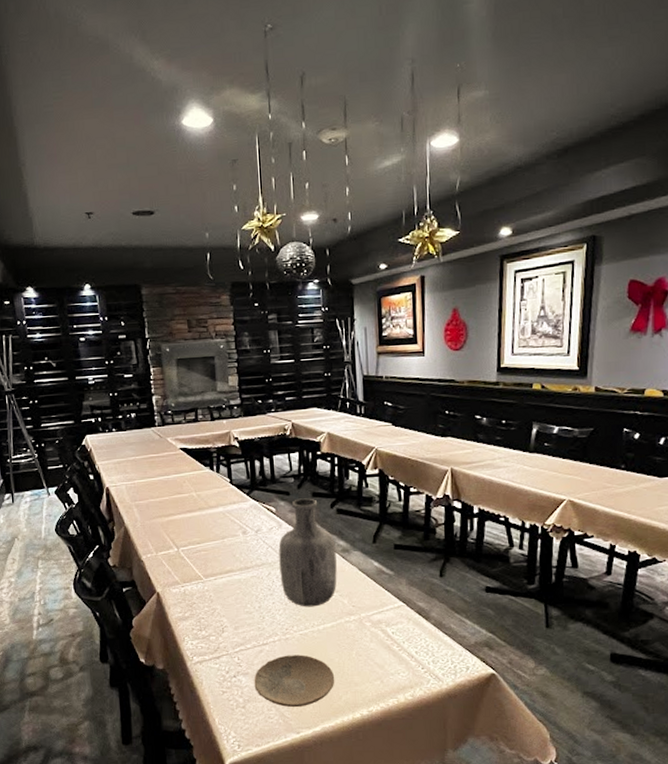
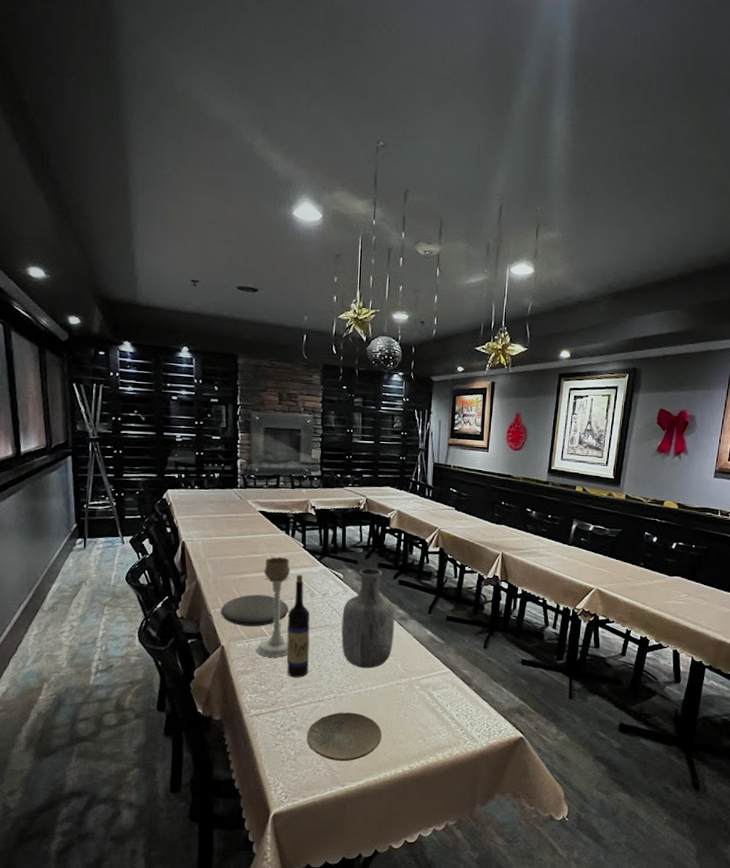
plate: none [152,536,221,571] -> present [221,594,288,627]
candle holder: none [191,494,225,601] -> present [257,556,290,657]
wine bottle: none [221,512,249,621] -> present [286,575,310,678]

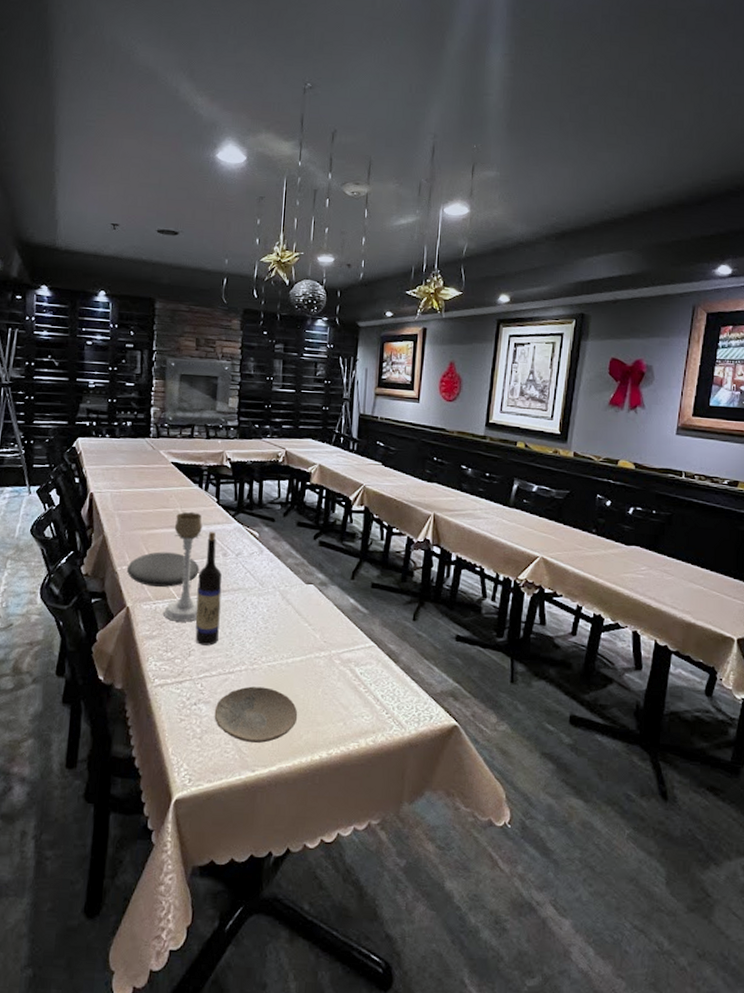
vase: present [341,568,395,669] -> none [255,526,314,639]

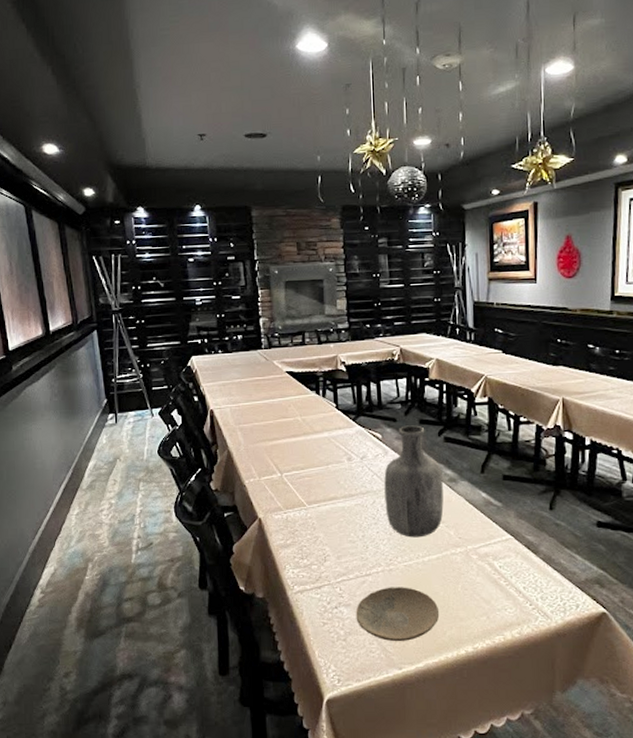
plate: present [127,552,199,588] -> none [255,461,325,497]
candle holder: present [164,511,202,622] -> none [295,419,328,529]
wine bottle: present [195,532,222,646] -> none [325,437,352,550]
vase: none [255,526,314,639] -> present [384,425,444,538]

